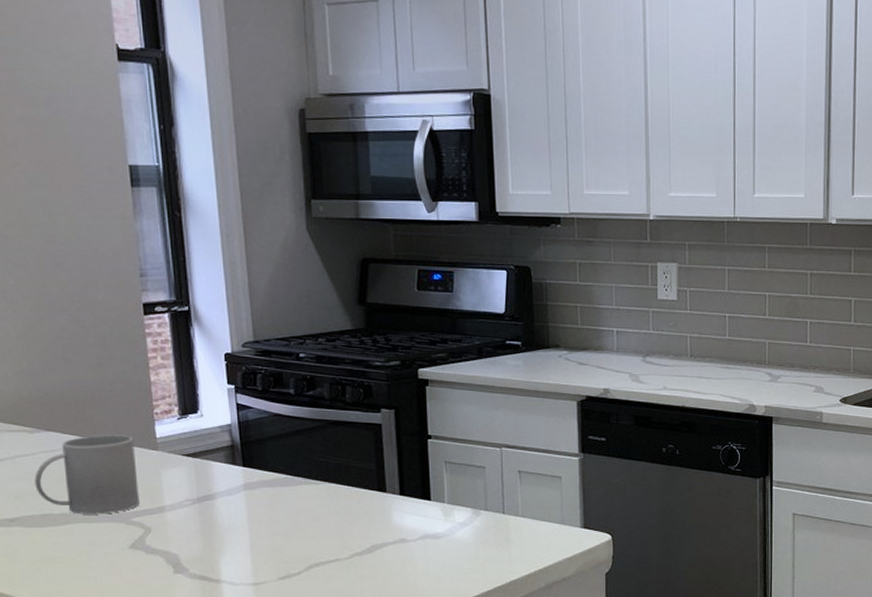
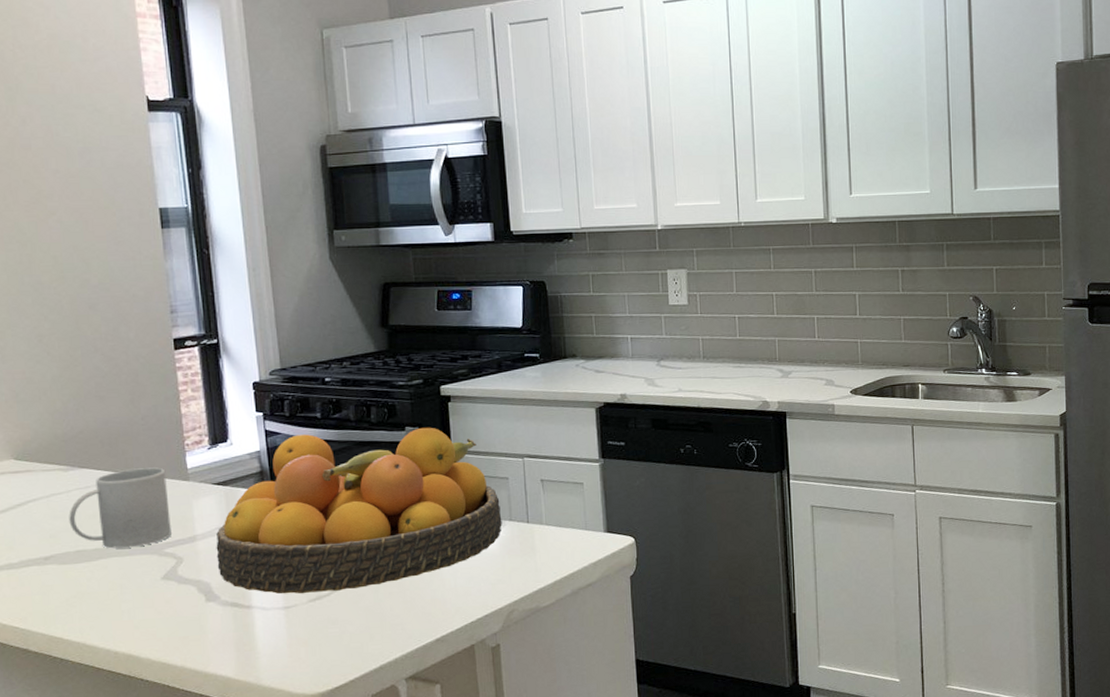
fruit bowl: none [185,410,477,572] -> present [216,427,502,594]

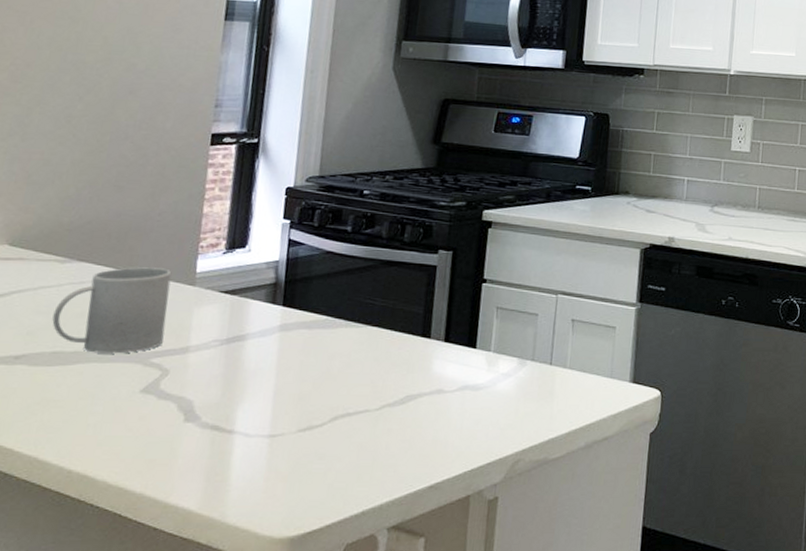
fruit bowl: present [216,427,502,594] -> none [205,247,525,422]

